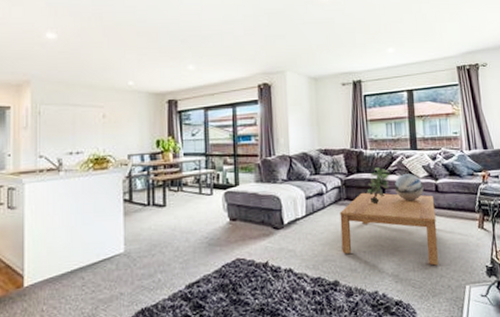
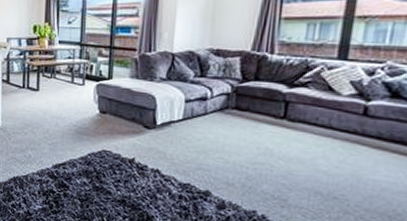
coffee table: present [340,192,439,266] -> none [219,103,358,200]
potted plant: present [367,168,391,204] -> none [263,77,301,118]
decorative sphere: present [394,174,424,201] -> none [302,88,347,122]

